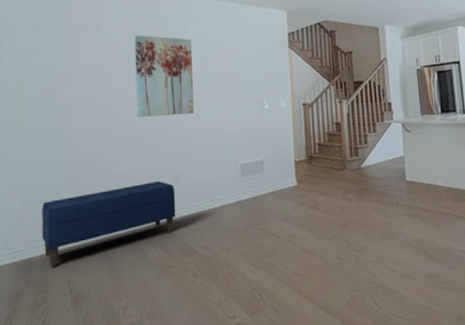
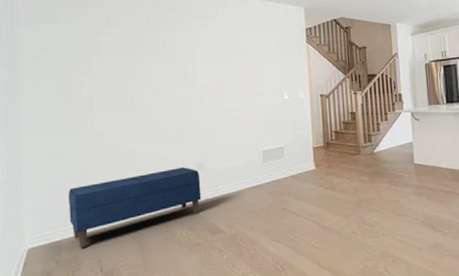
wall art: present [134,35,195,118] -> none [155,28,217,108]

